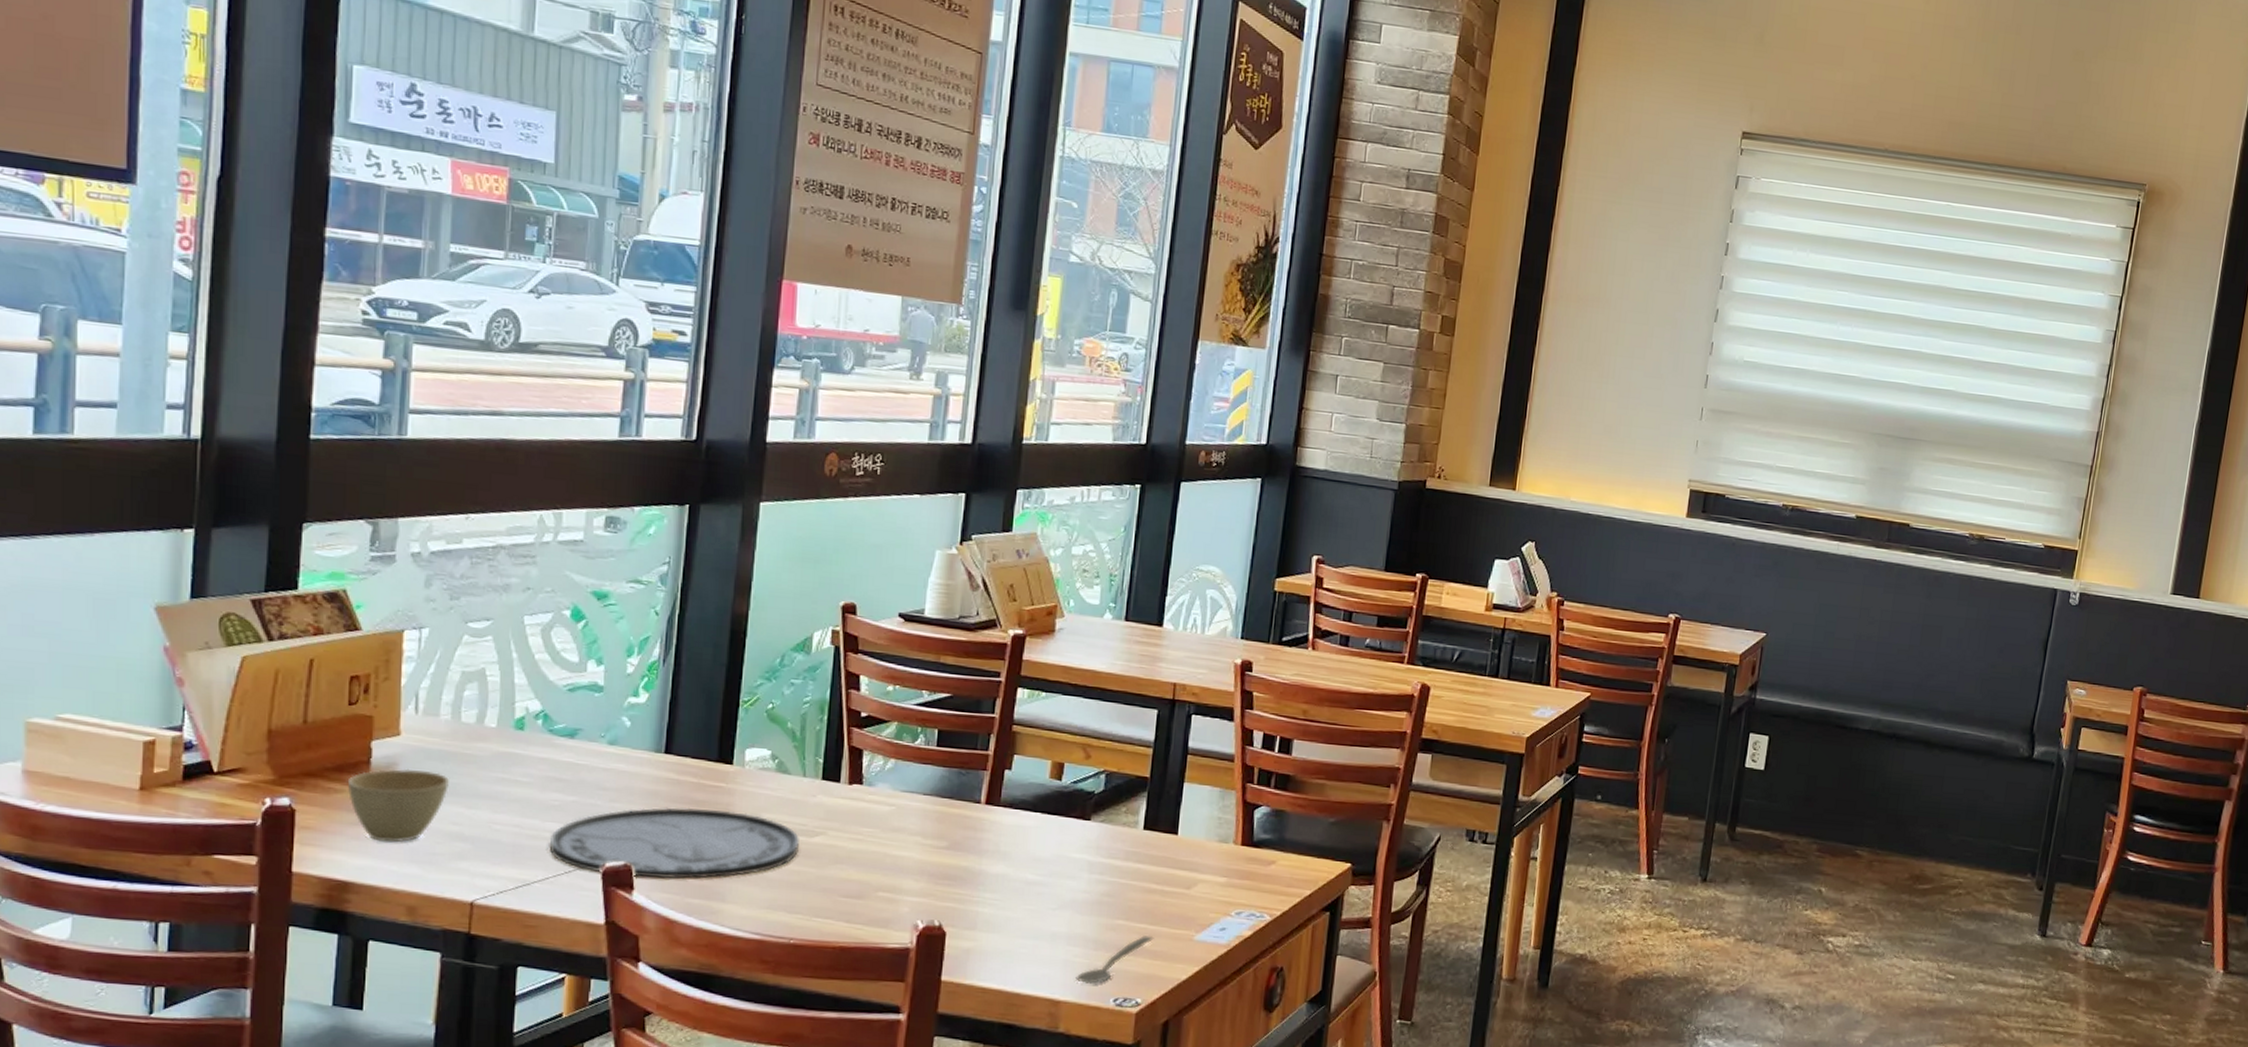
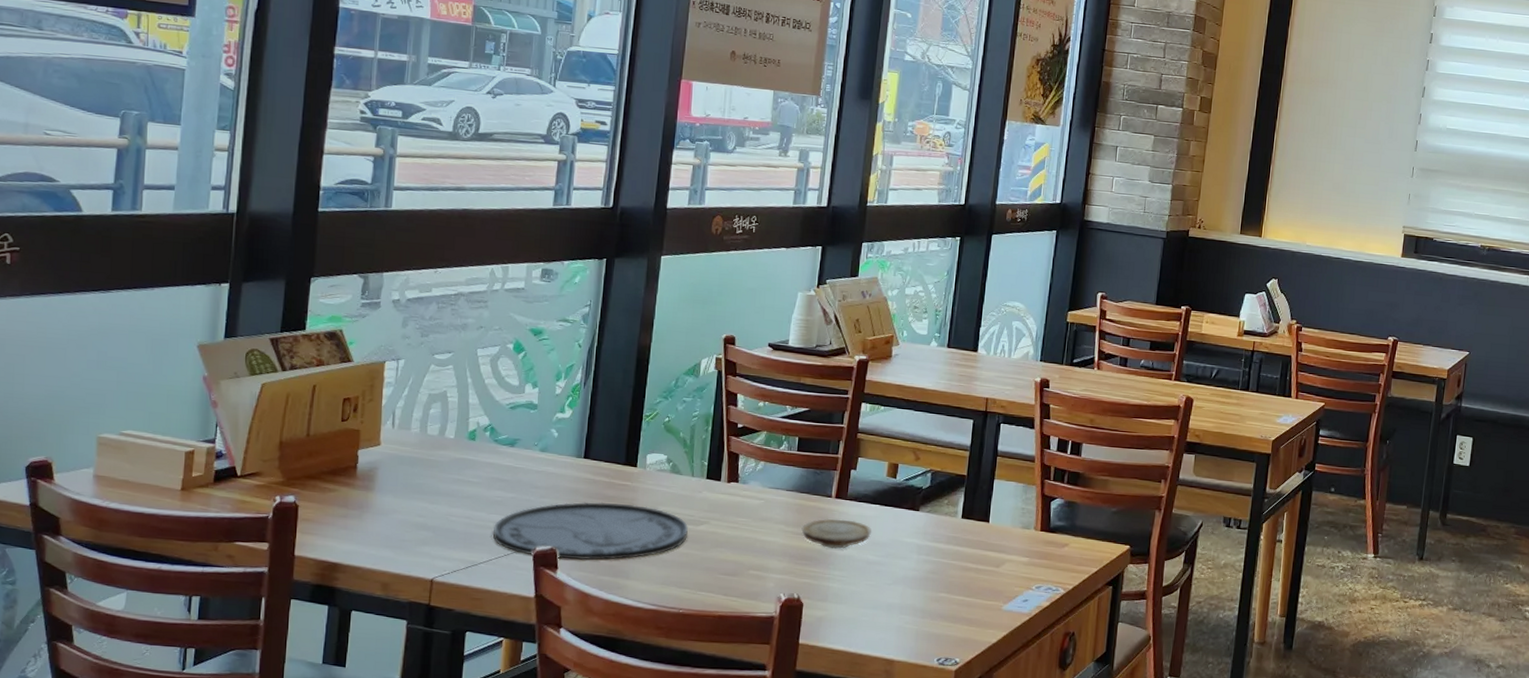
cup: present [347,768,449,843] -> none [338,472,417,532]
wood slice: none [943,829,1032,866] -> present [801,518,872,549]
spoon: present [1075,936,1154,984] -> none [907,606,970,646]

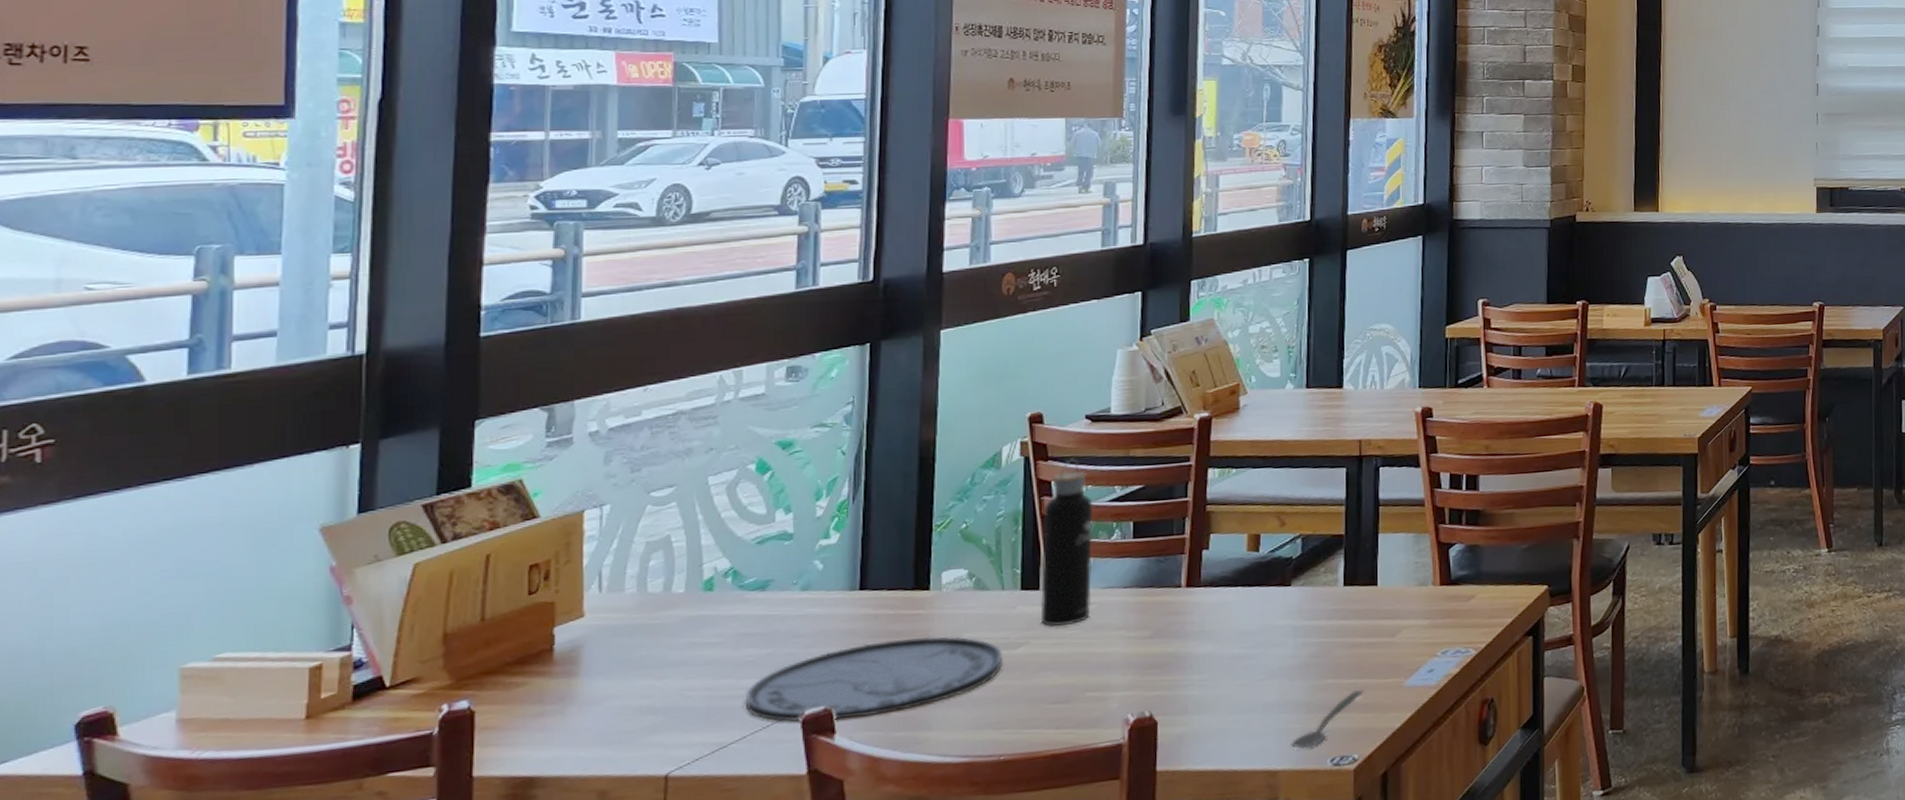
water bottle: none [720,378,768,513] -> present [1040,458,1094,626]
wood slice: present [801,518,872,549] -> none [1147,610,1236,649]
spoon: none [907,606,970,646] -> present [1291,690,1365,748]

